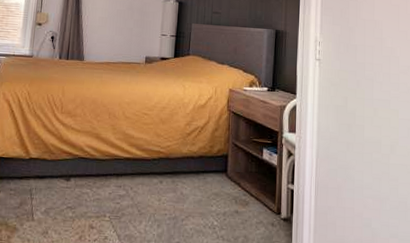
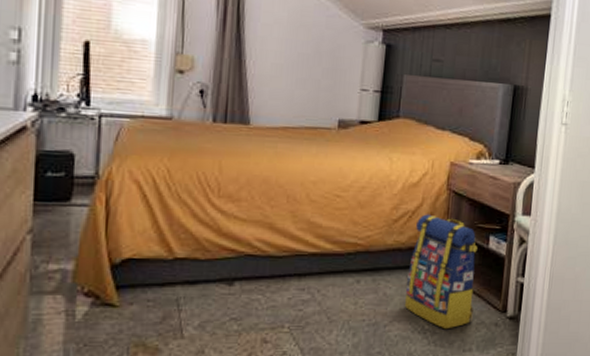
backpack: none [198,129,254,226] -> present [405,214,478,330]

